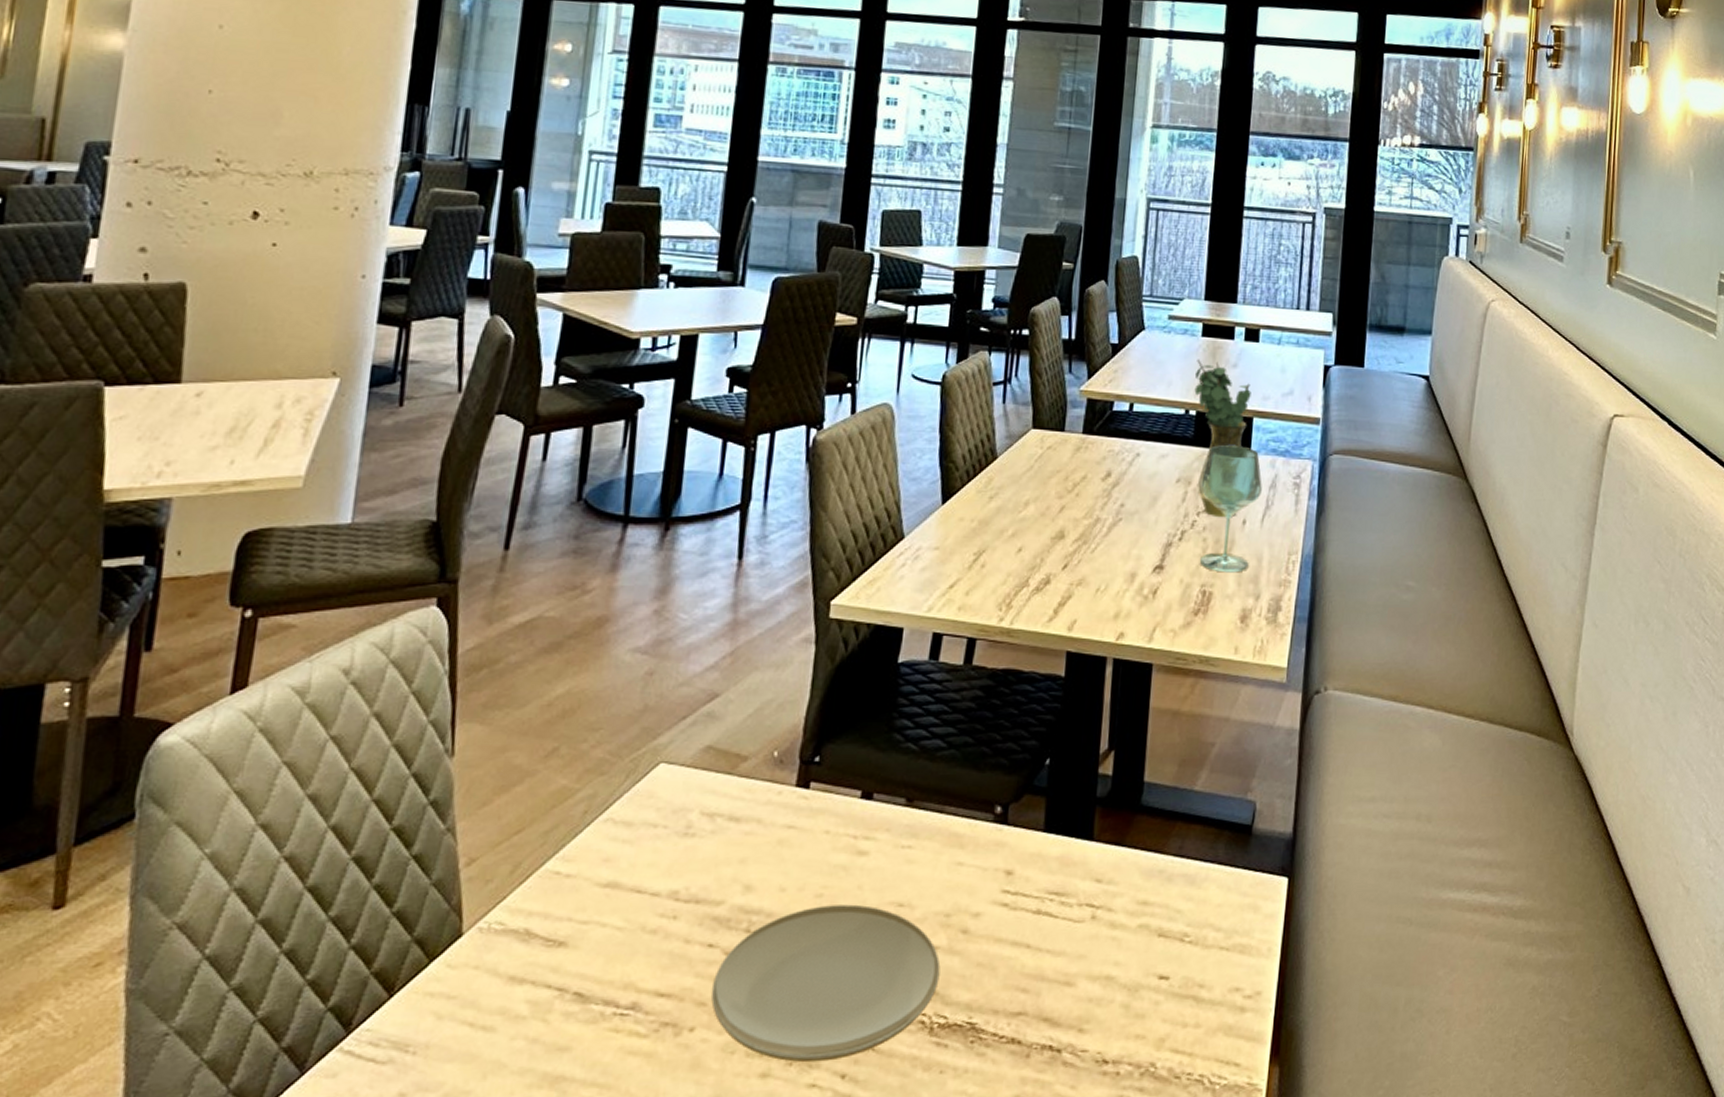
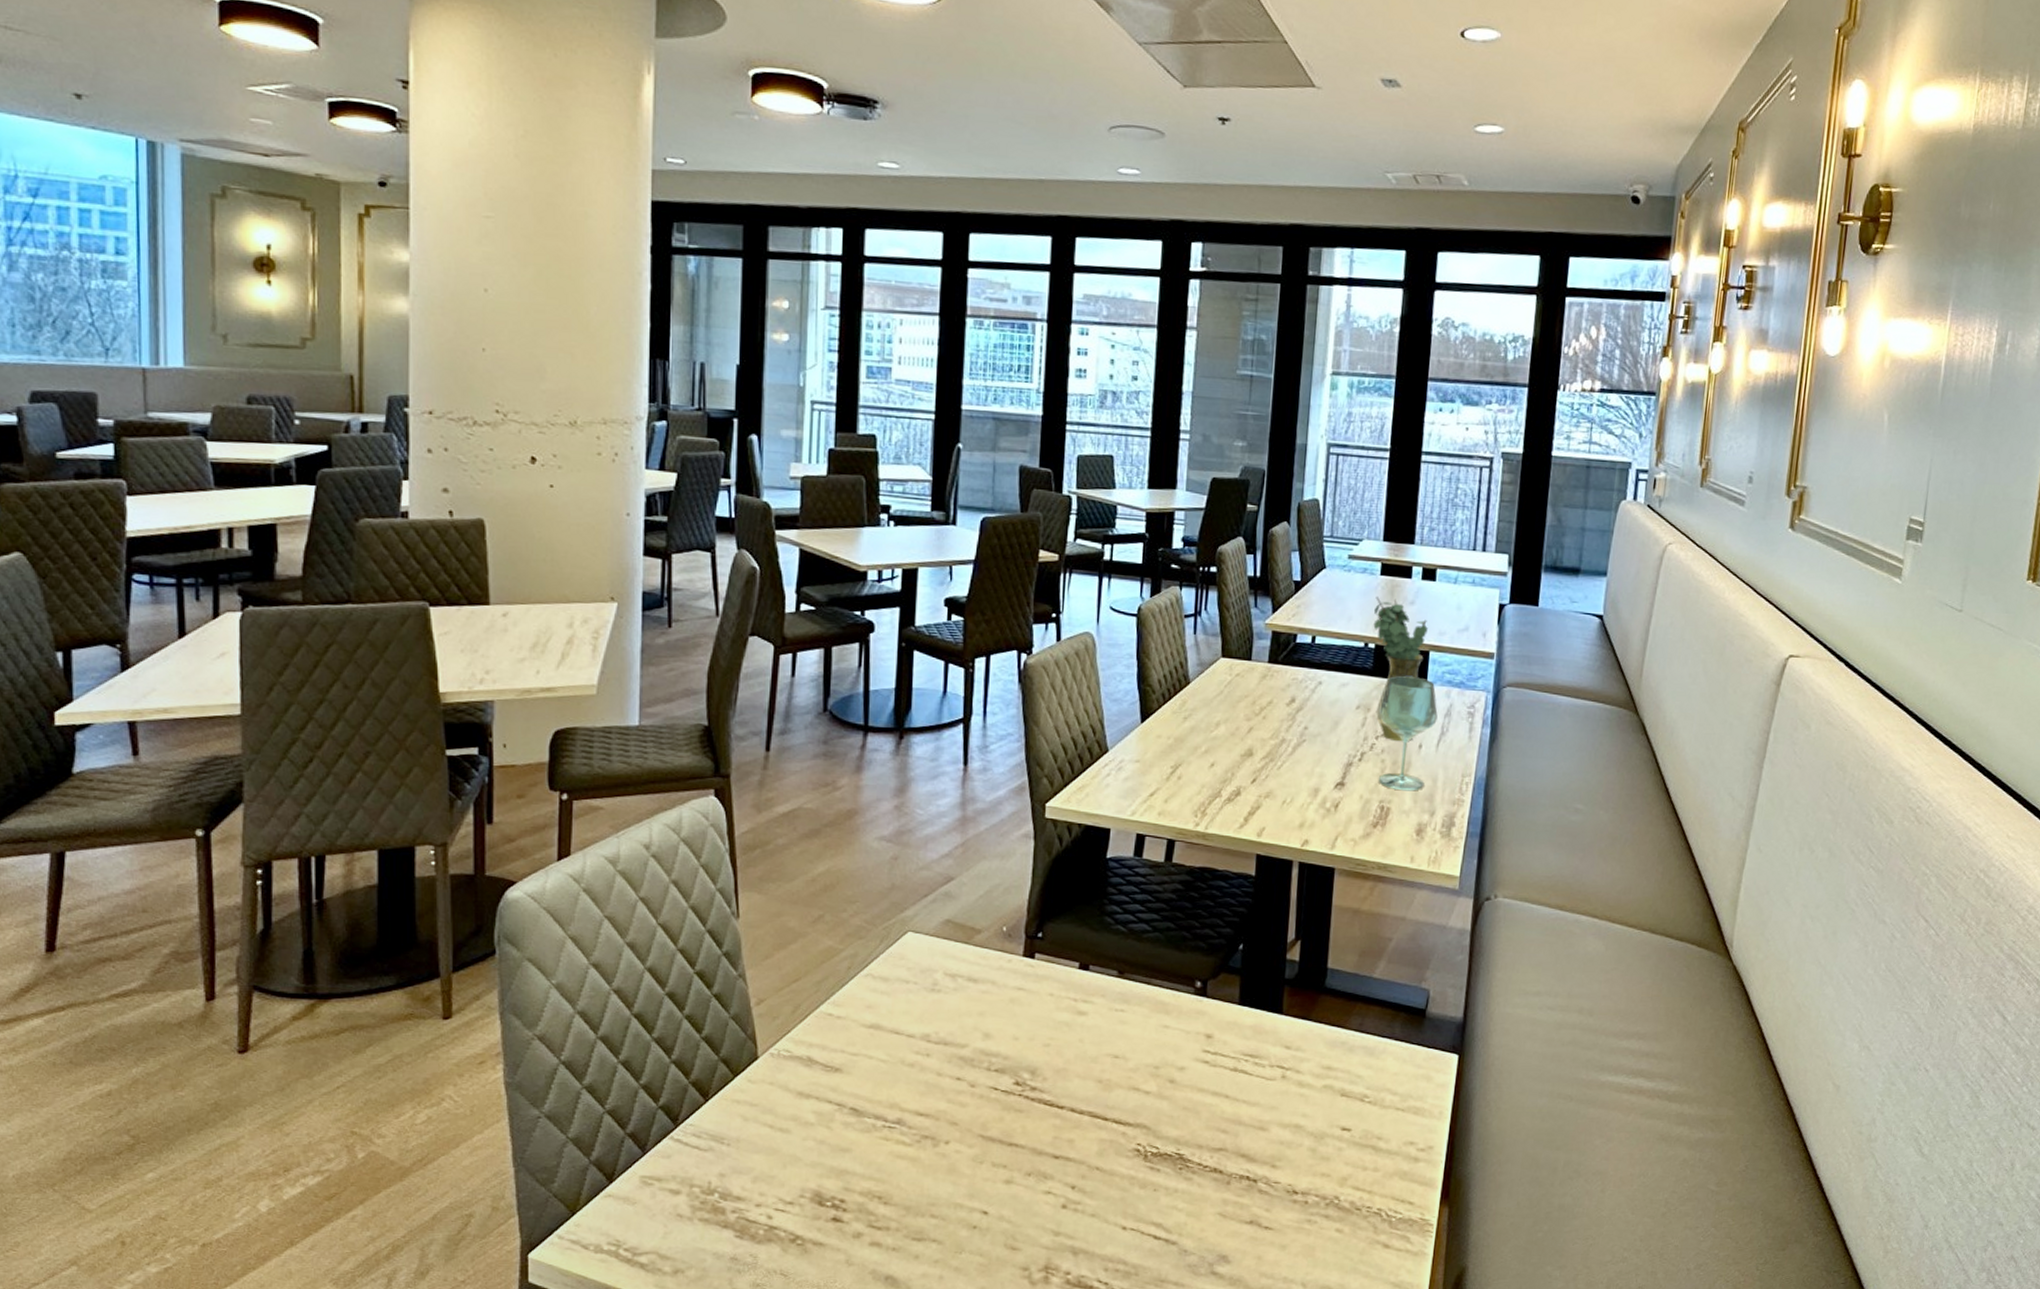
plate: present [711,904,941,1063] -> none [961,1053,1152,1175]

